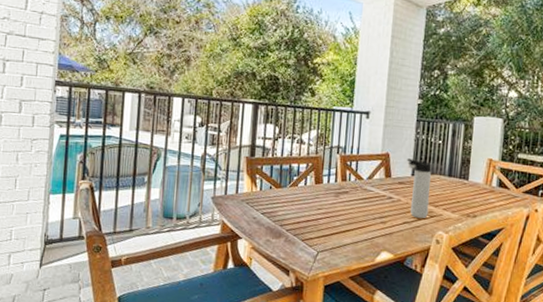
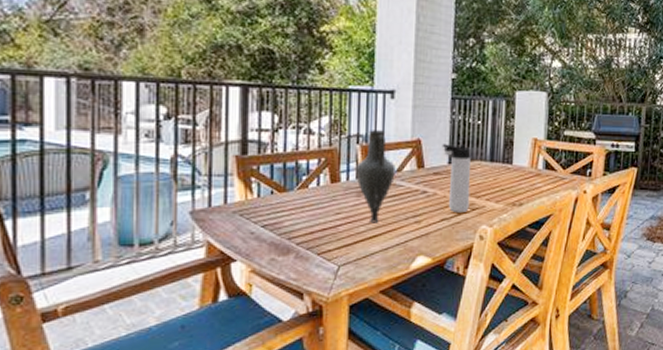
vase: none [334,143,367,220] -> present [354,130,395,223]

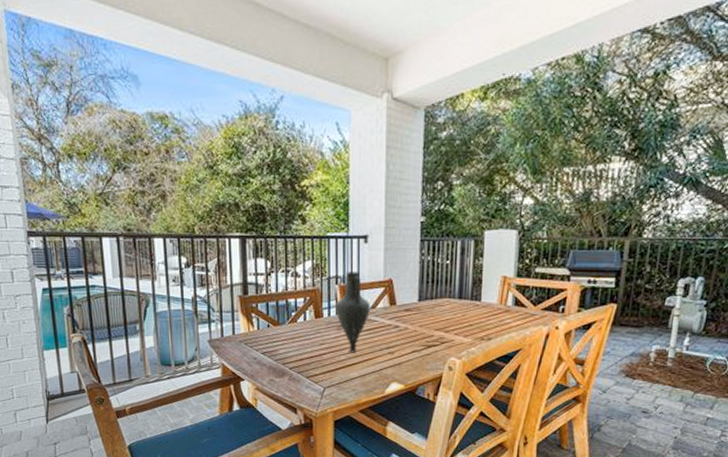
thermos bottle: present [442,144,471,212] -> none [412,283,440,345]

